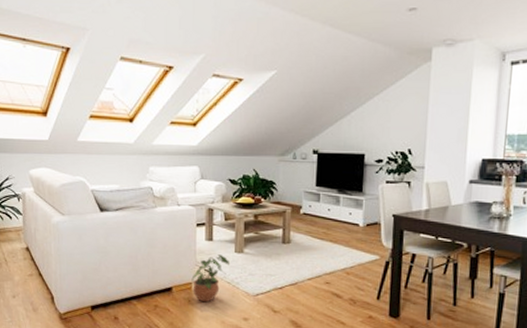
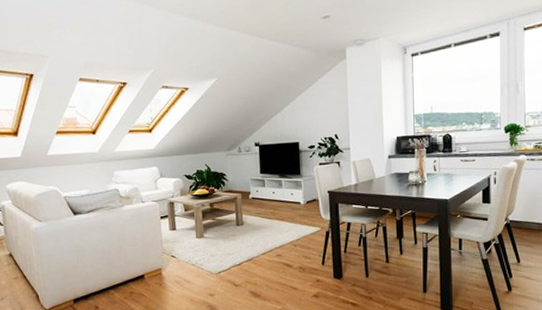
potted plant: present [191,254,229,303] -> none [160,241,192,285]

